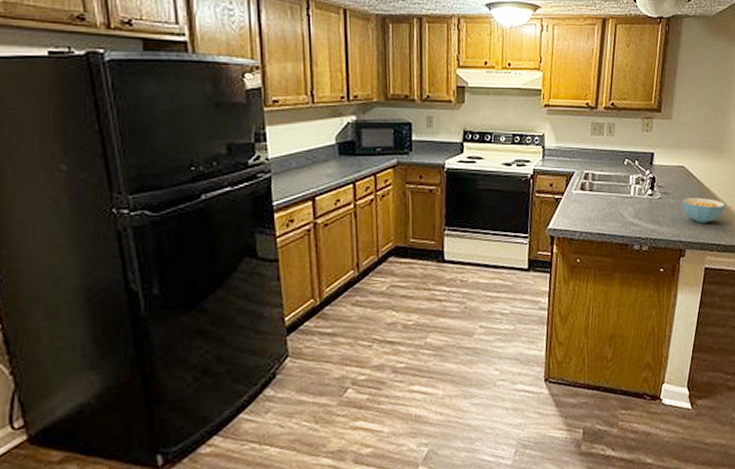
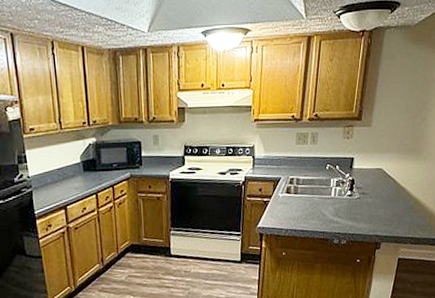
cereal bowl: present [682,197,725,224] -> none [379,196,419,220]

